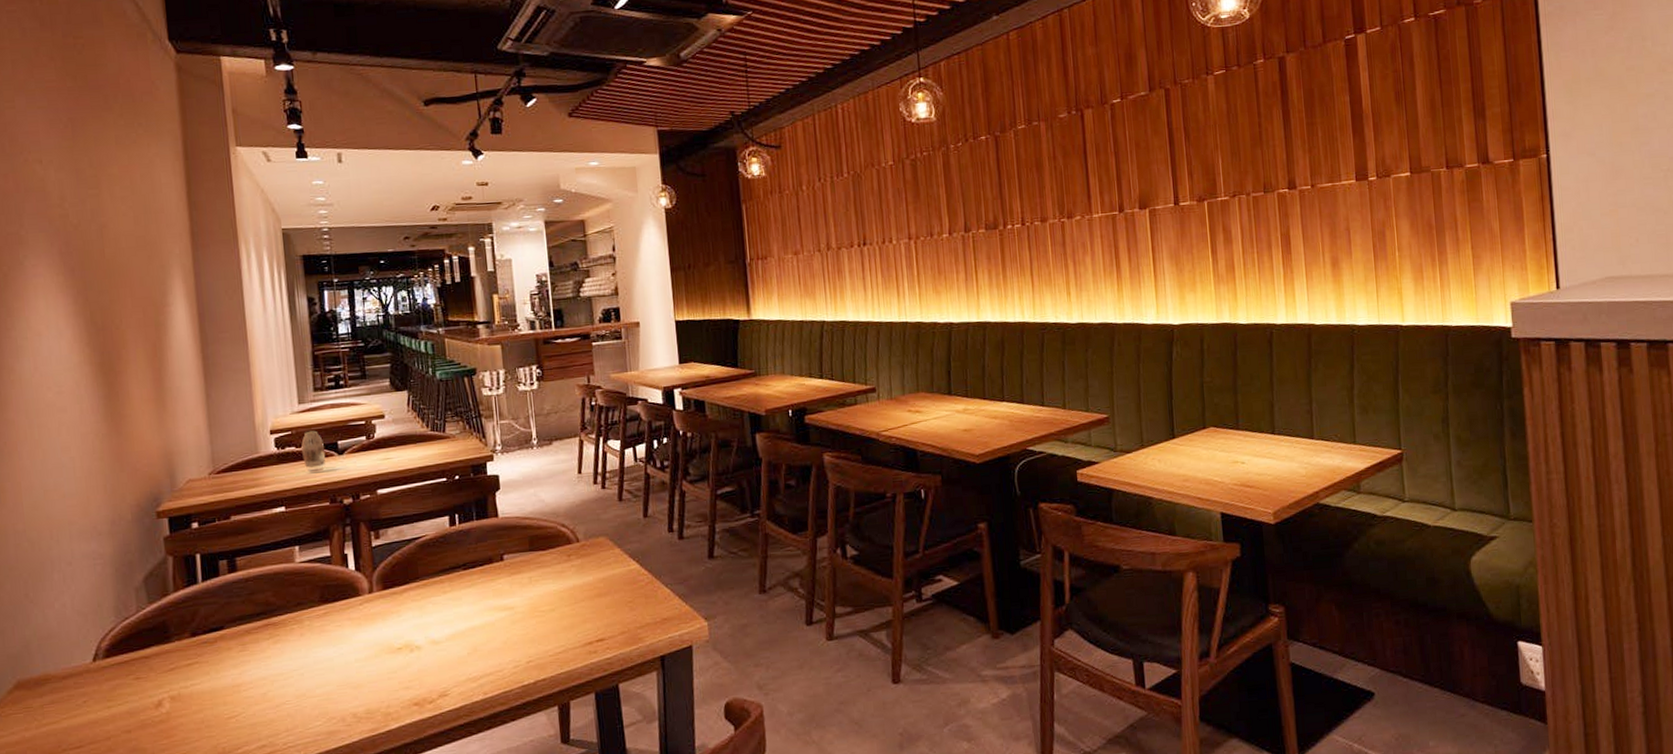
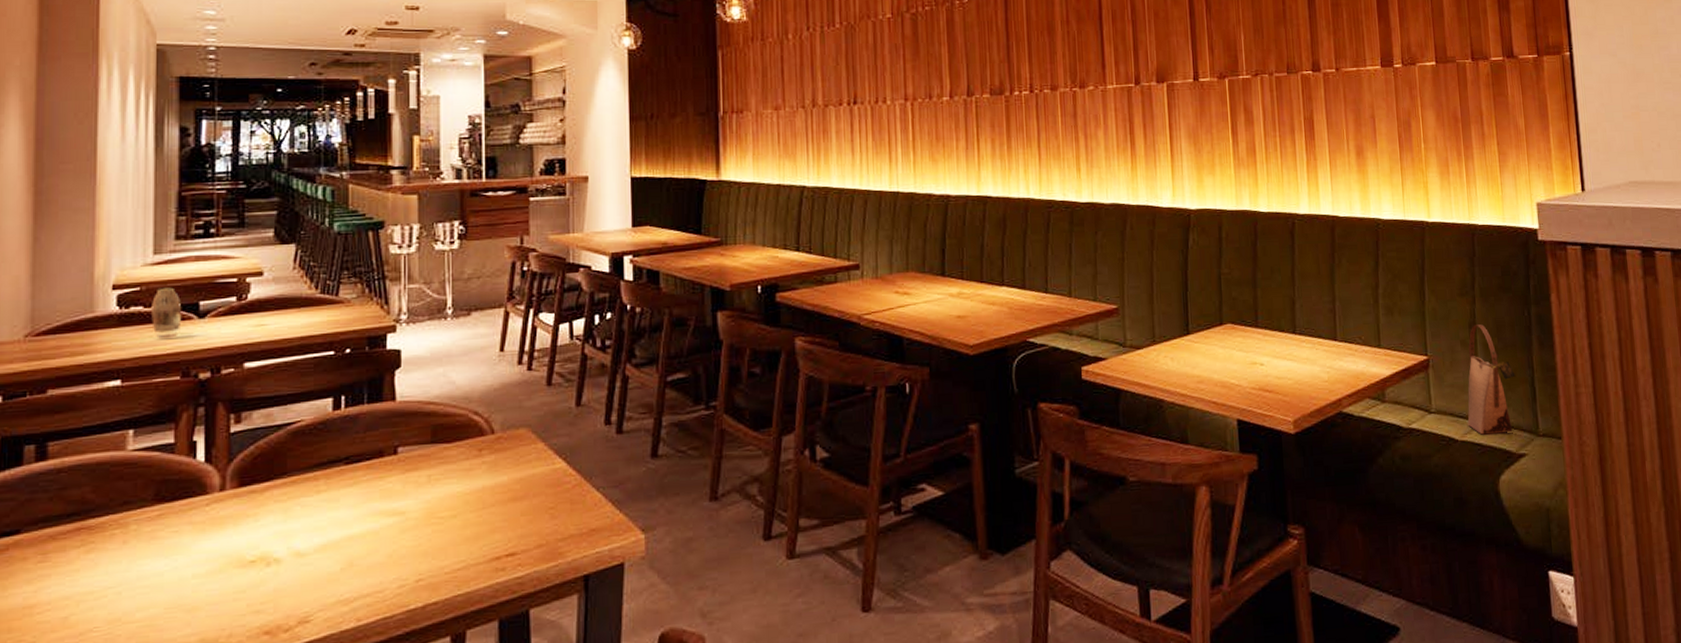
handbag: none [1440,419,1487,520] -> present [1467,324,1516,435]

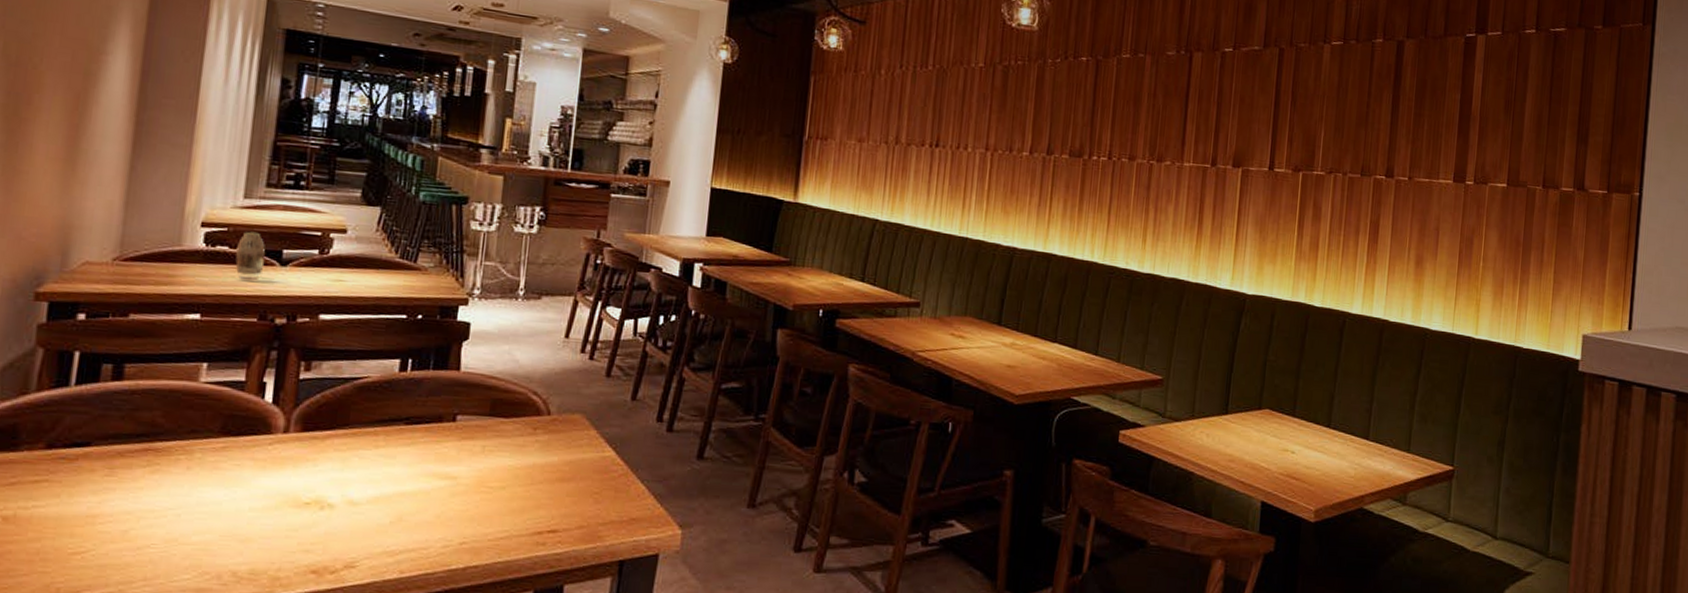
handbag: present [1467,324,1516,435] -> none [1481,443,1535,551]

